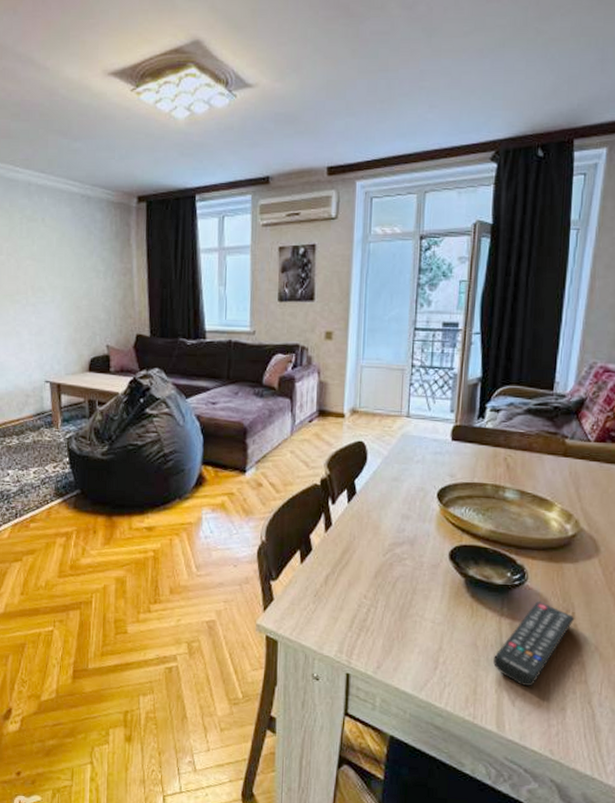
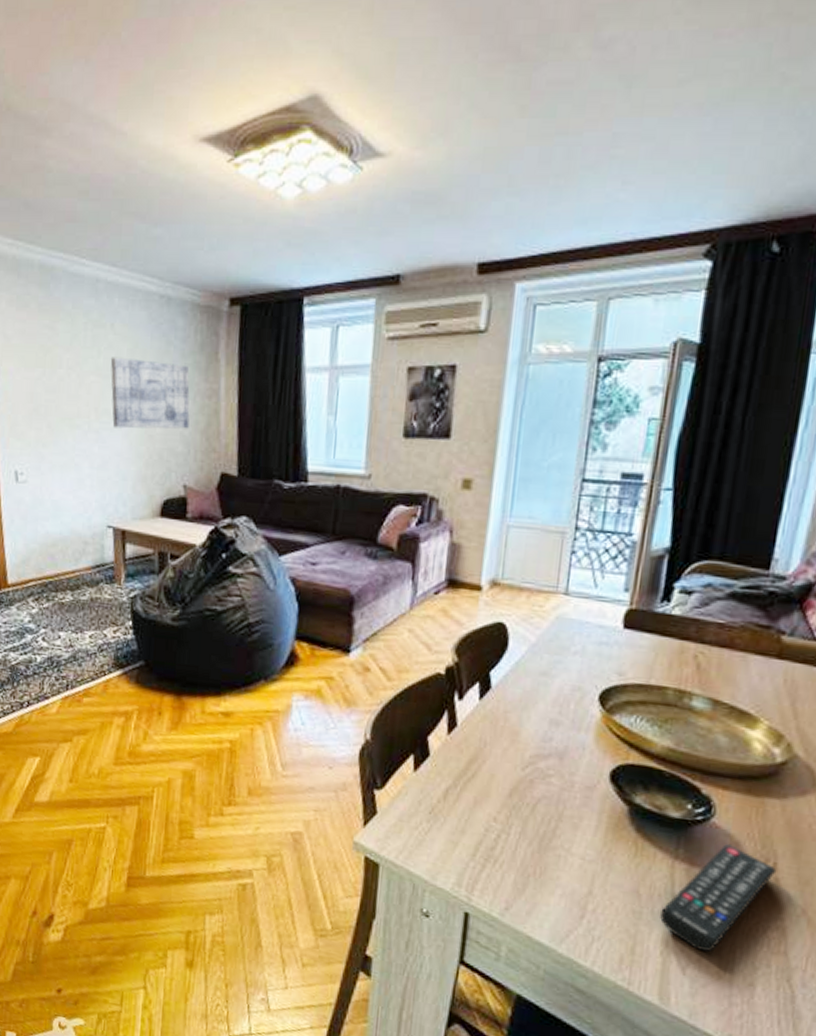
wall art: none [42,244,109,302] -> present [110,357,190,429]

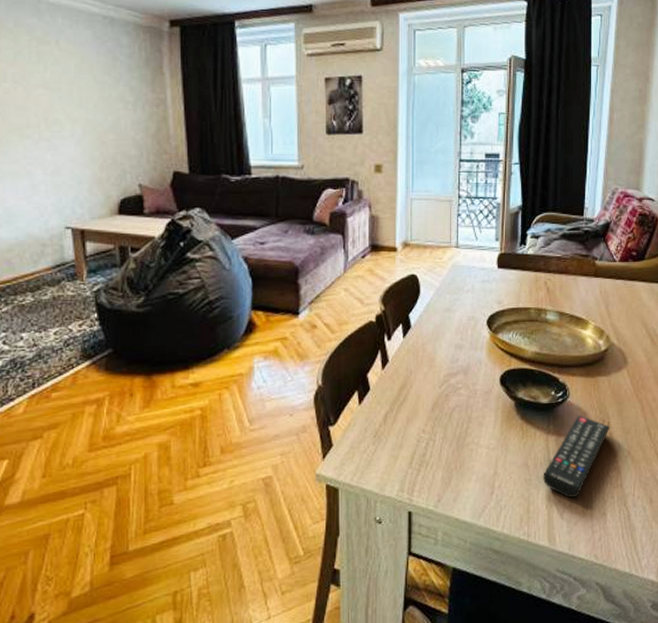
wall art: present [110,357,190,429] -> none [57,71,140,136]

